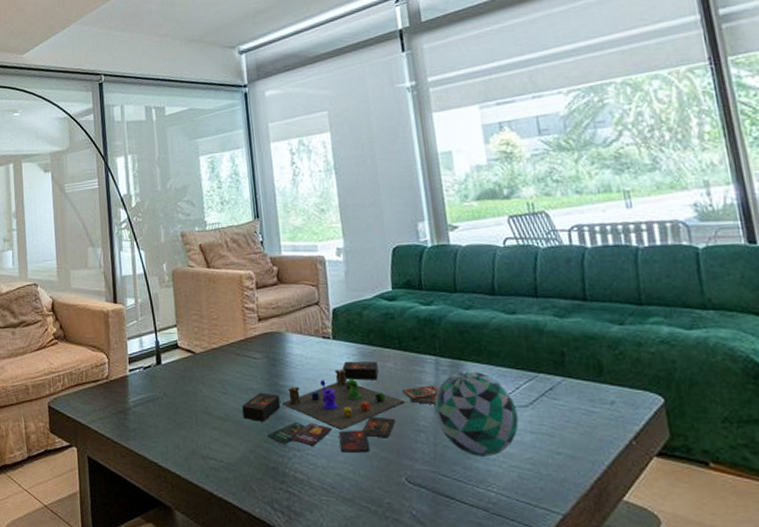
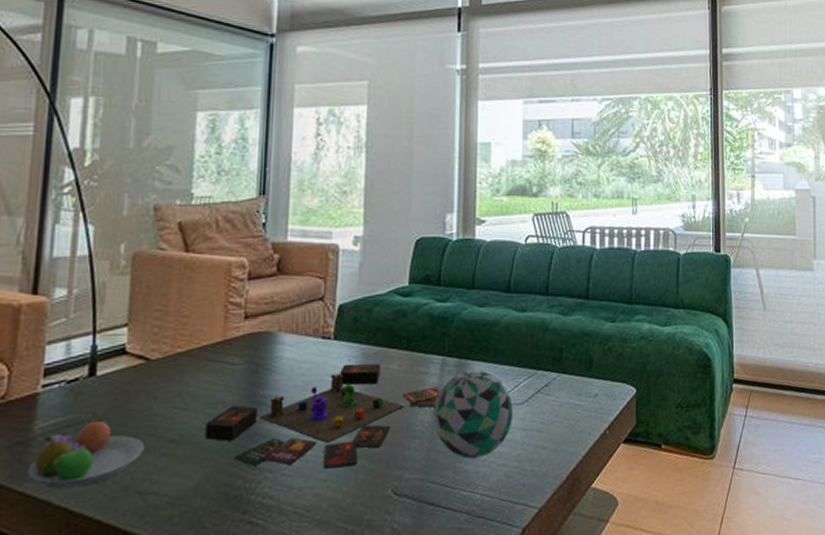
fruit bowl: none [128,397,202,448] -> present [27,418,146,489]

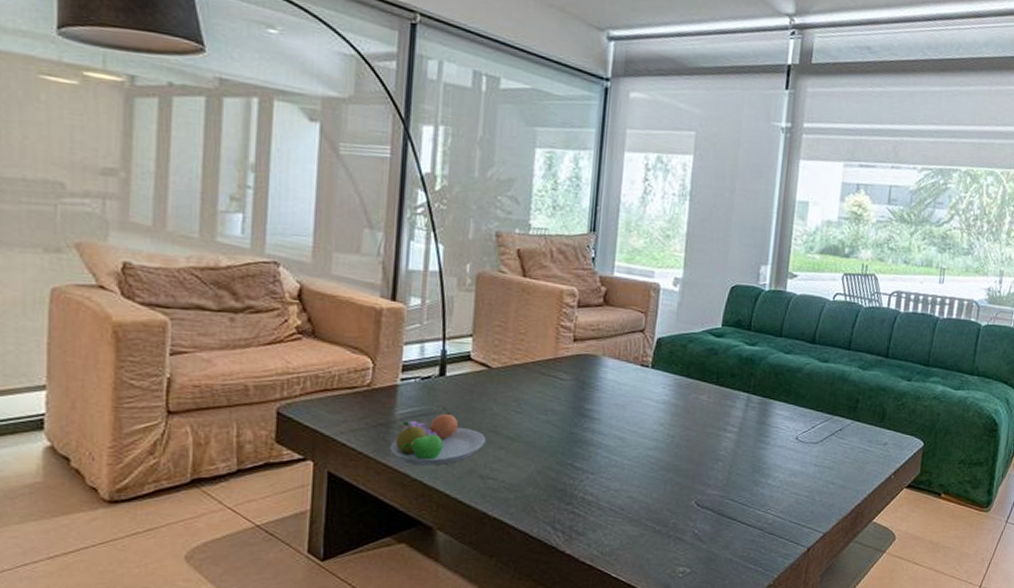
board game: present [205,363,442,469] -> none [536,390,745,477]
decorative ball: present [433,370,513,459] -> none [736,409,809,484]

